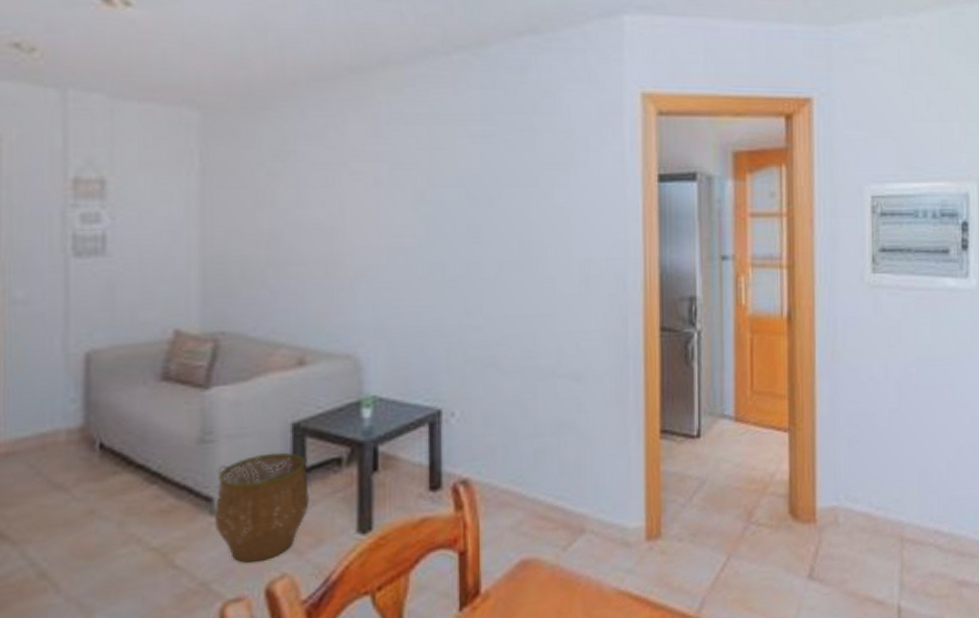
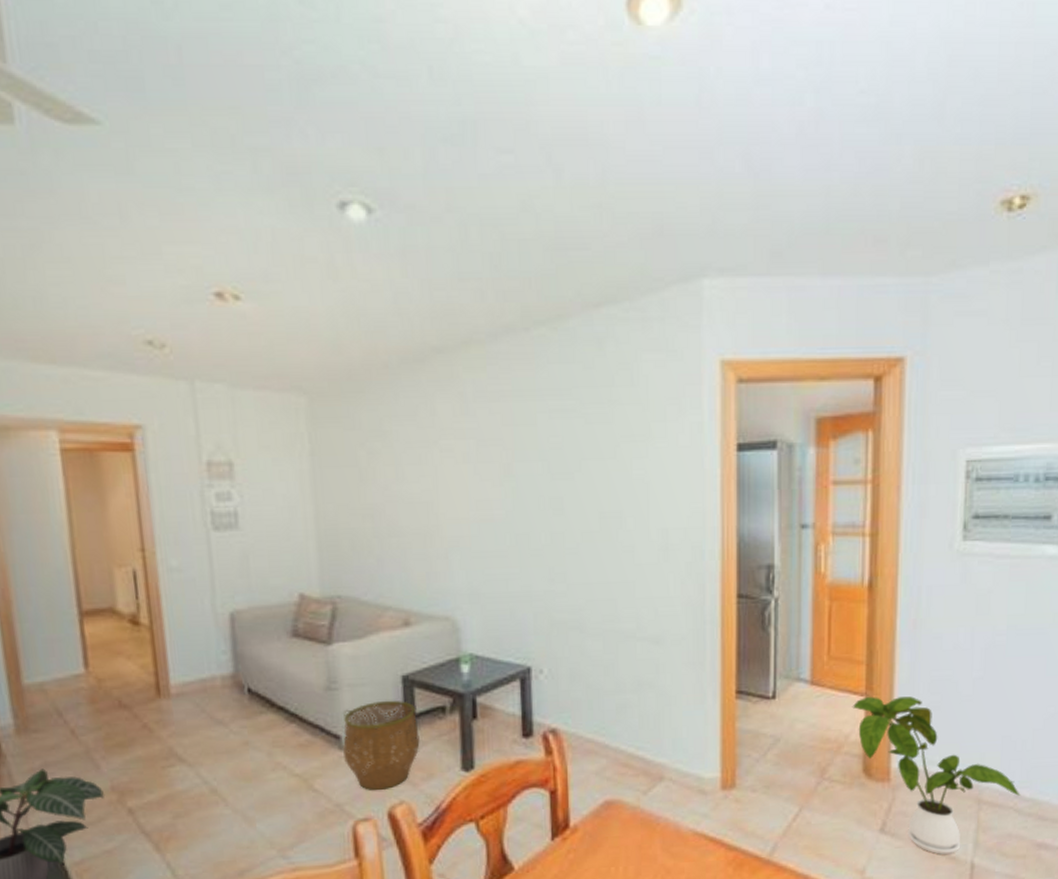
house plant: none [776,431,940,600] -> present [852,696,1020,854]

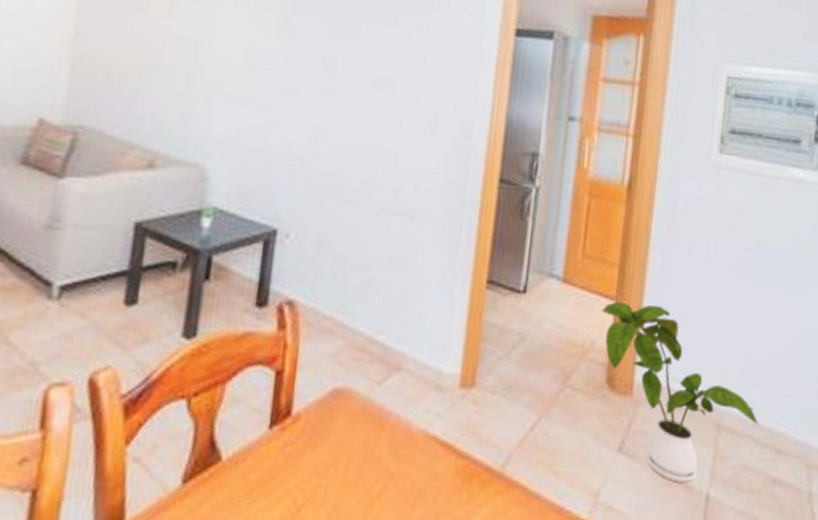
basket: present [343,700,420,791] -> none [51,247,144,352]

